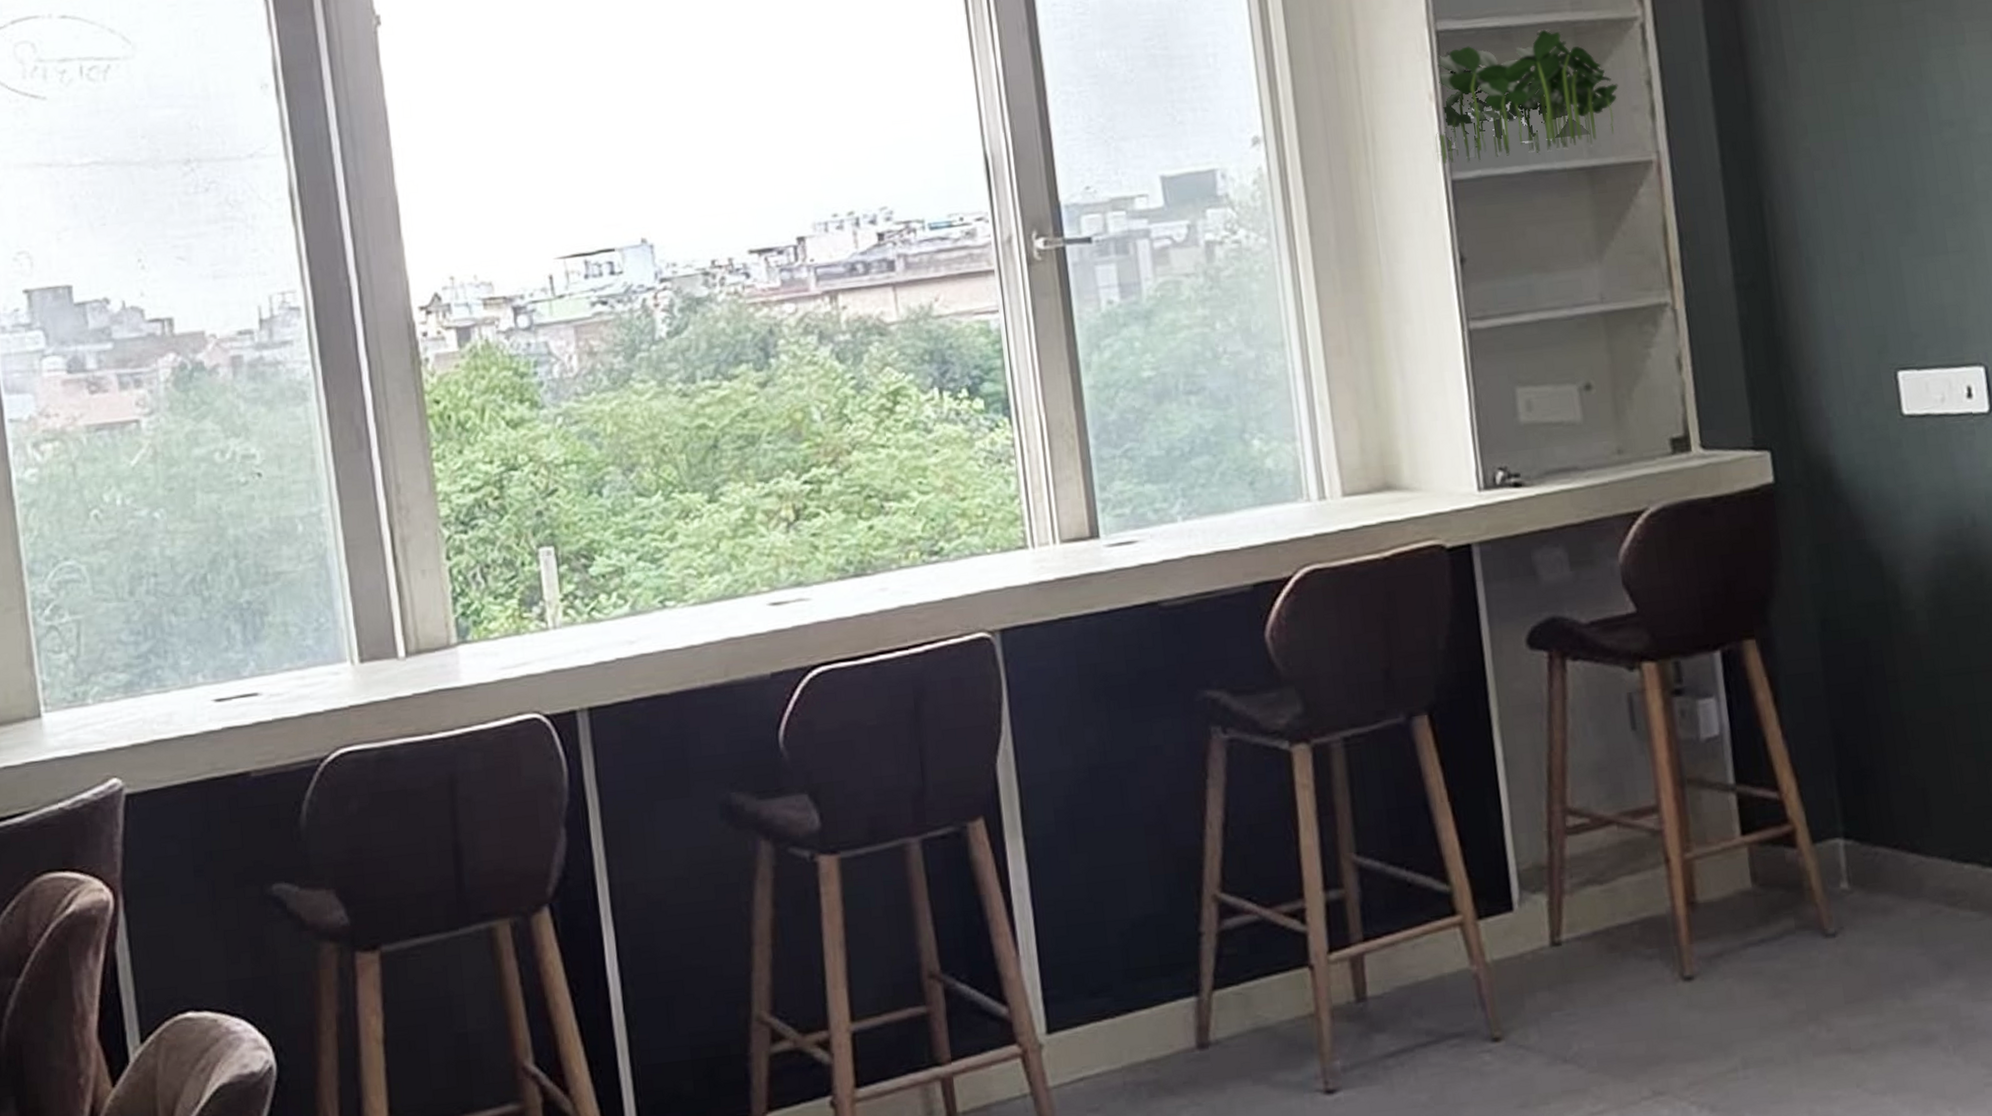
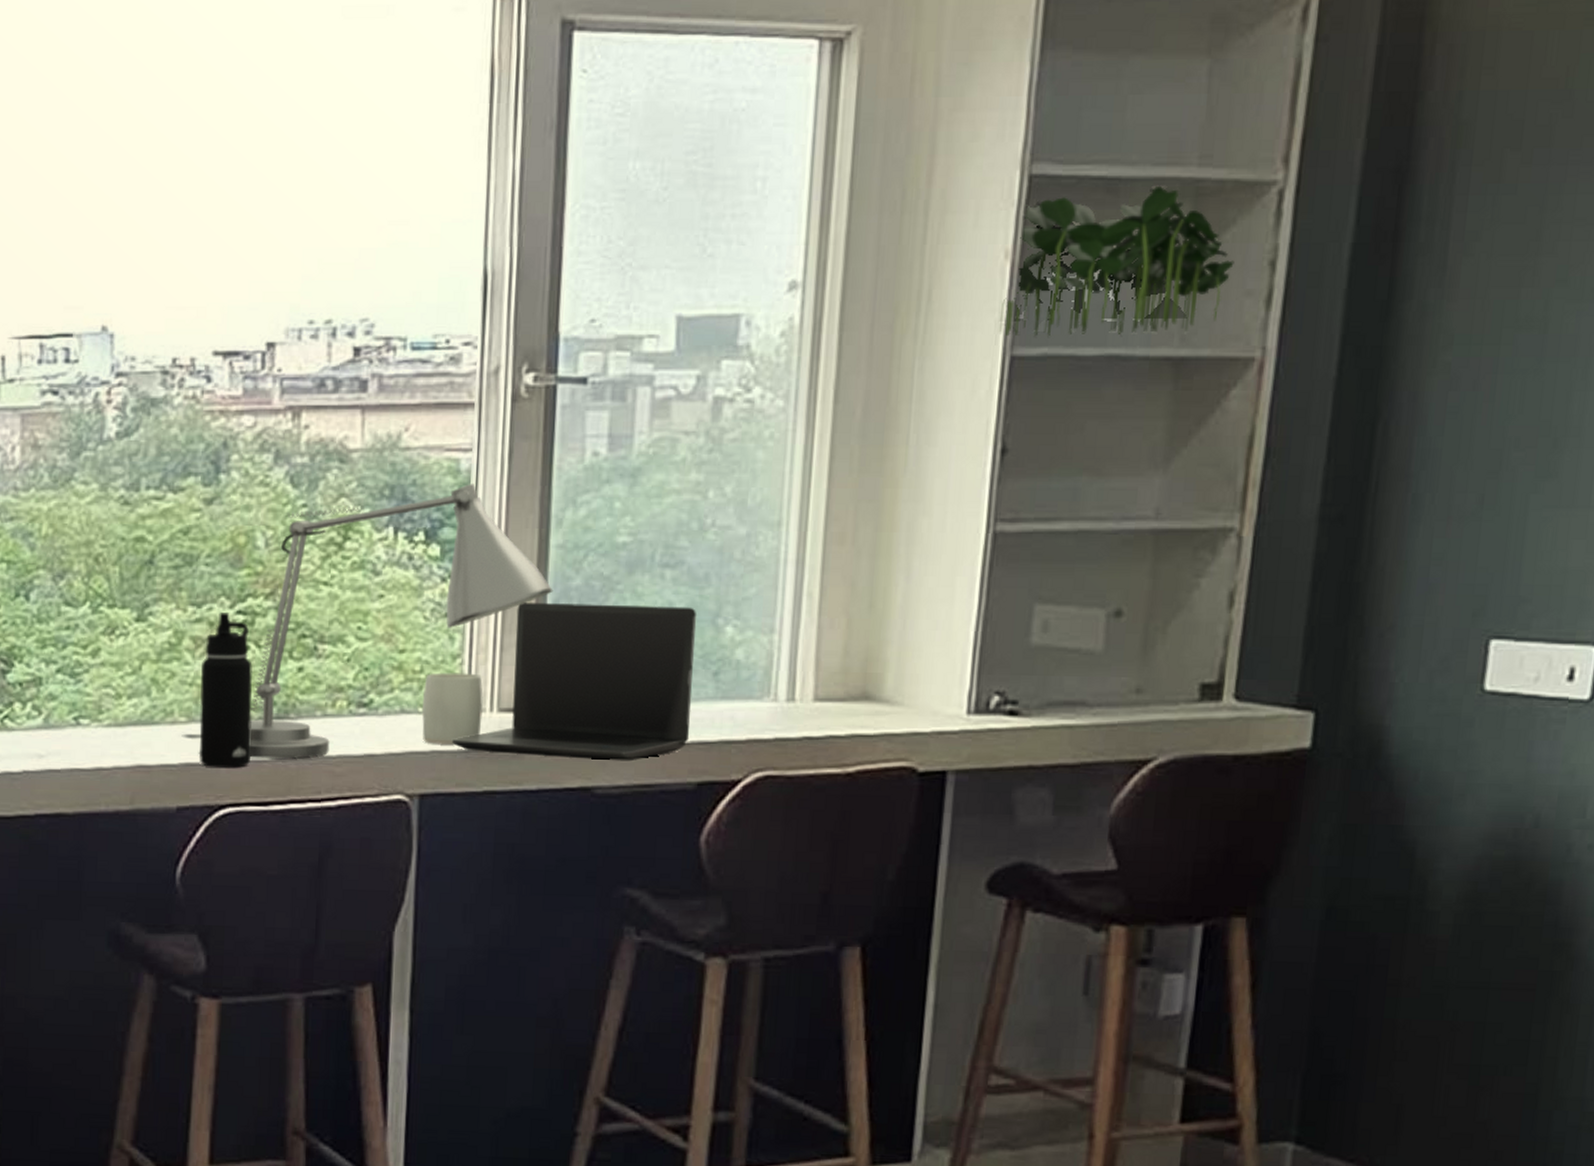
water bottle: none [775,484,836,631] -> present [198,613,253,768]
desk lamp: none [829,341,1093,617] -> present [249,484,553,759]
mug: none [988,511,1048,581] -> present [421,672,483,744]
laptop computer: none [1023,426,1238,582] -> present [452,602,696,762]

